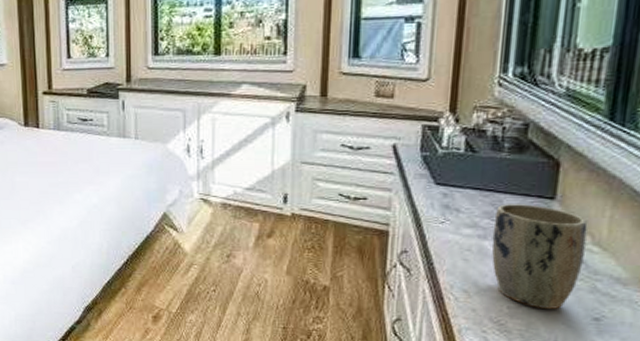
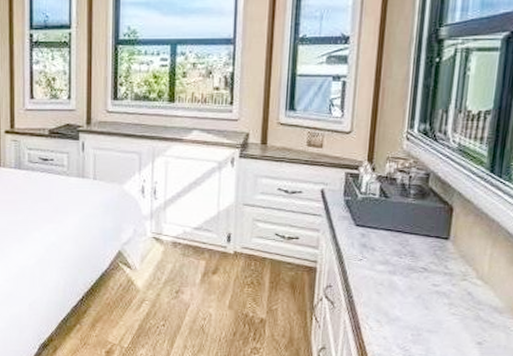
plant pot: present [491,204,588,309] -> none [399,243,474,335]

